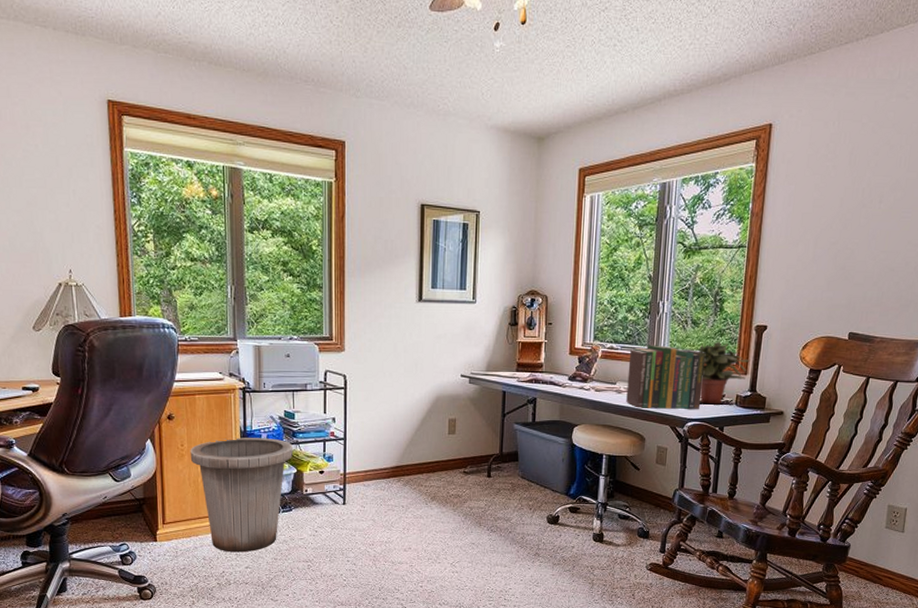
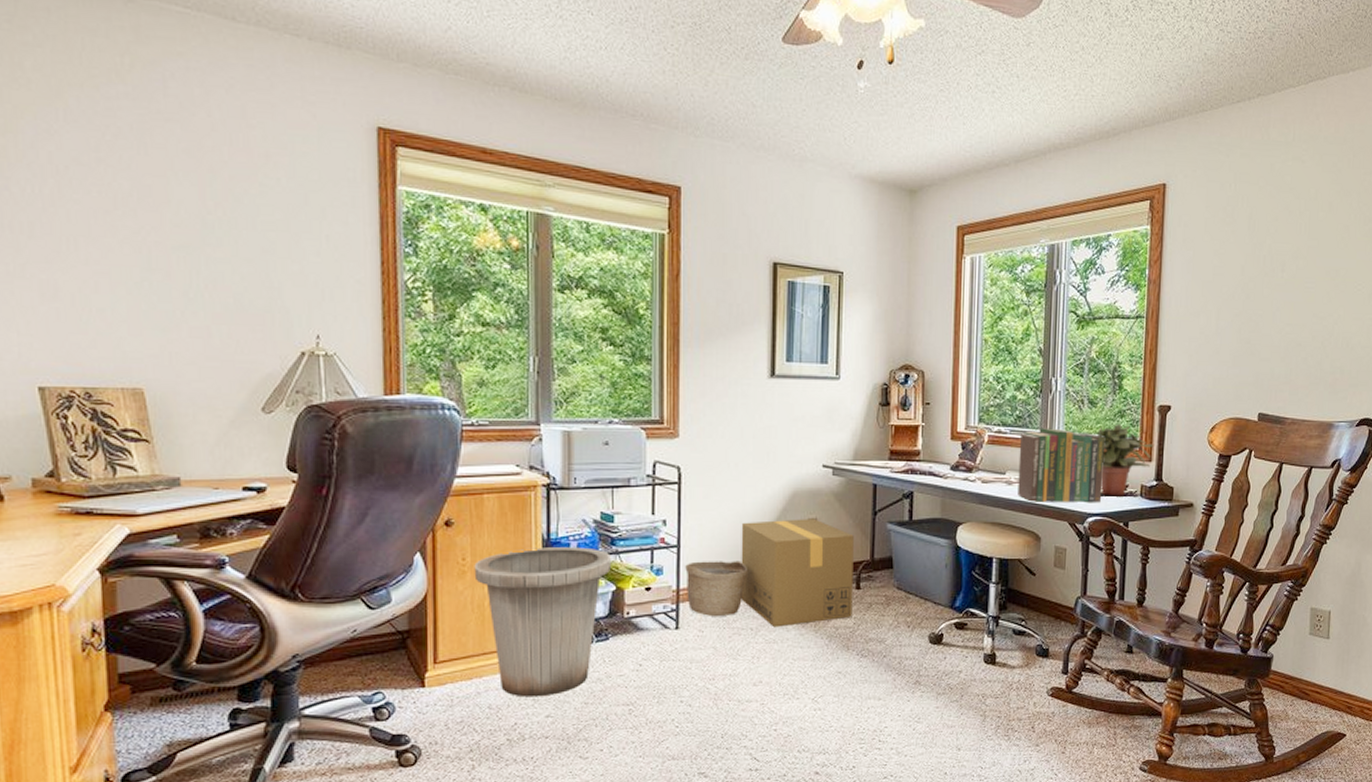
basket: none [350,451,400,495] -> present [685,561,748,616]
cardboard box: none [394,419,486,506] -> present [741,519,854,628]

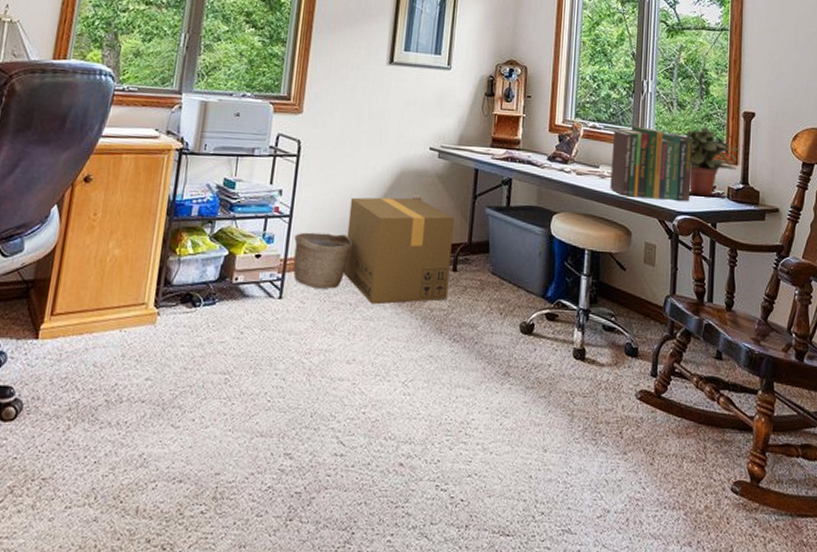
trash can: present [474,547,611,698] -> none [101,208,228,358]

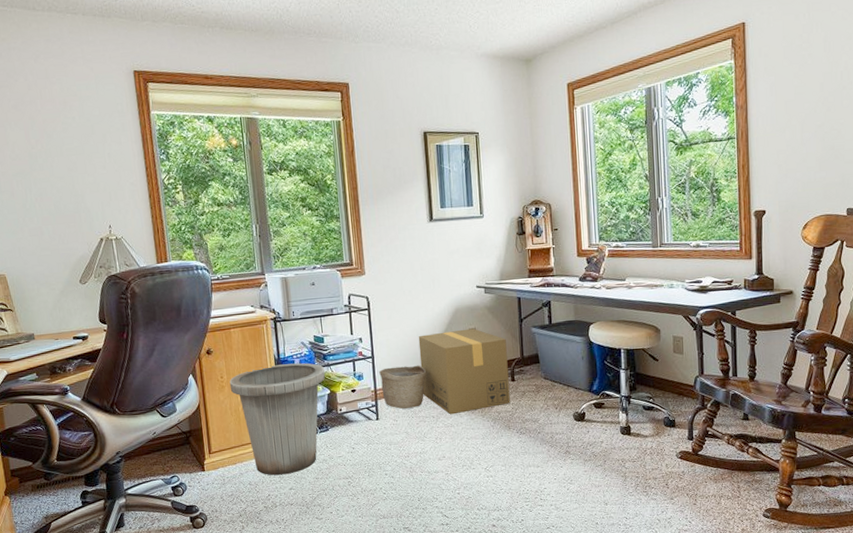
trash can: none [101,208,228,358] -> present [229,363,325,476]
books: present [610,126,693,202] -> none [635,239,710,301]
potted plant: present [686,126,740,197] -> none [702,229,754,291]

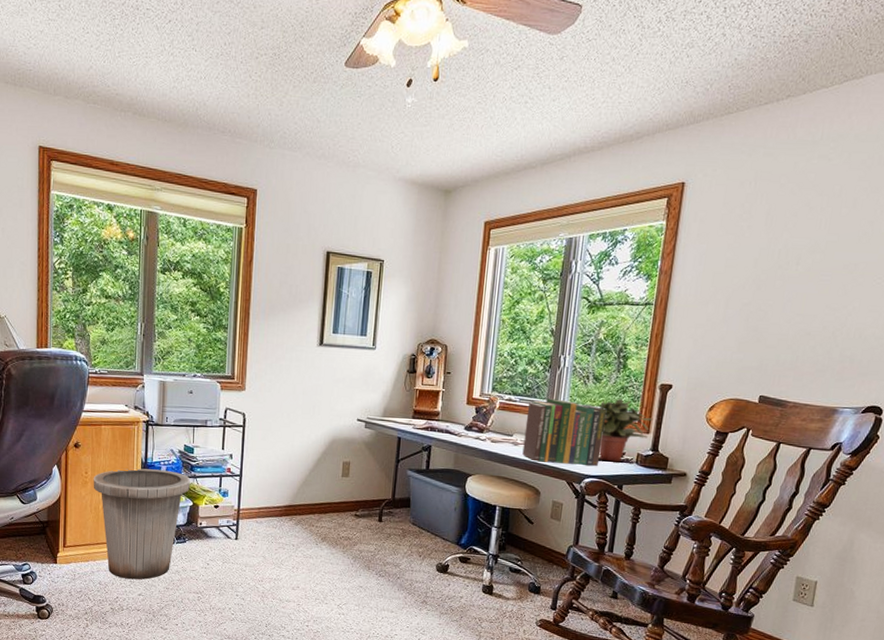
basket: present [379,365,427,409] -> none [245,488,294,533]
cardboard box: present [418,328,511,415] -> none [286,460,379,546]
books: none [635,239,710,301] -> present [522,398,606,467]
potted plant: none [702,229,754,291] -> present [599,398,653,462]

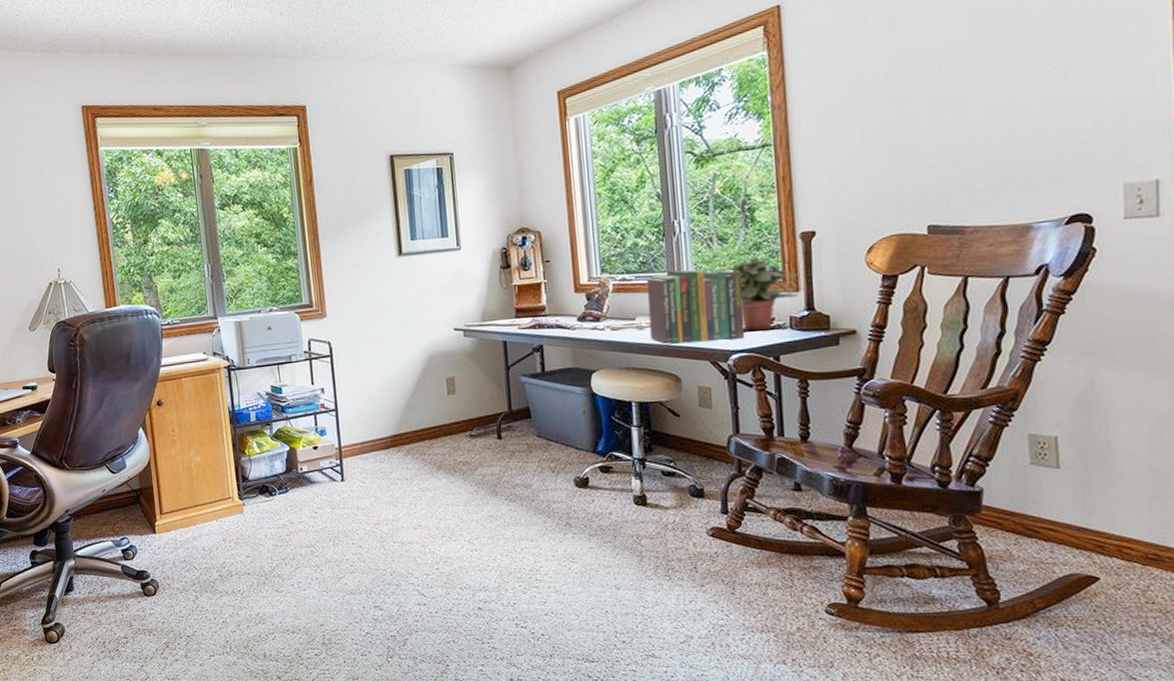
trash can: present [93,468,190,580] -> none [181,416,284,541]

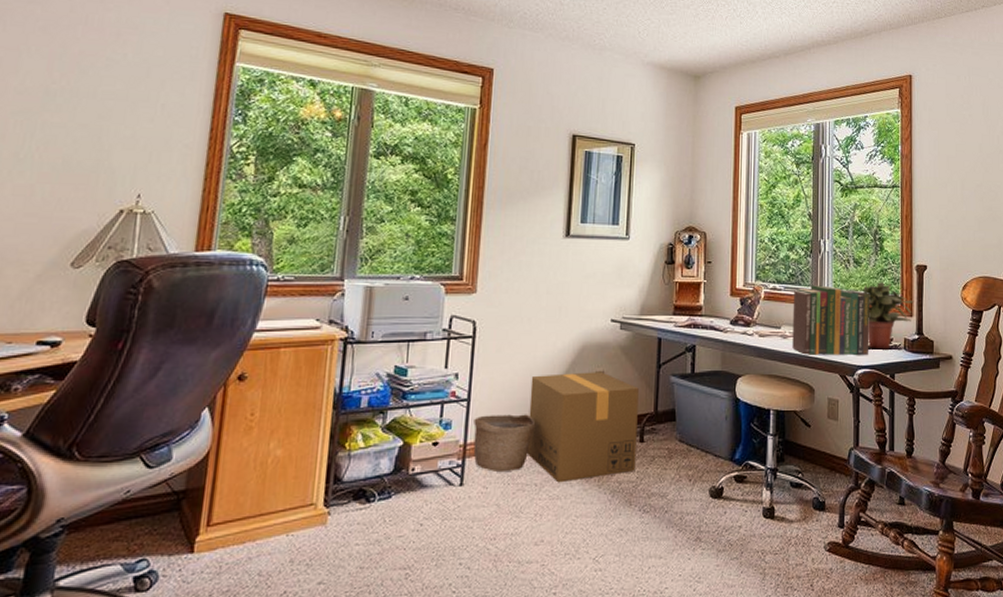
basket: none [344,419,398,469] -> present [473,414,536,472]
cardboard box: none [387,377,497,477] -> present [526,372,639,483]

